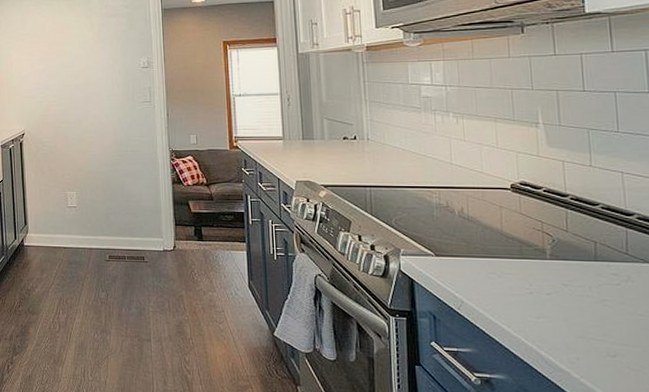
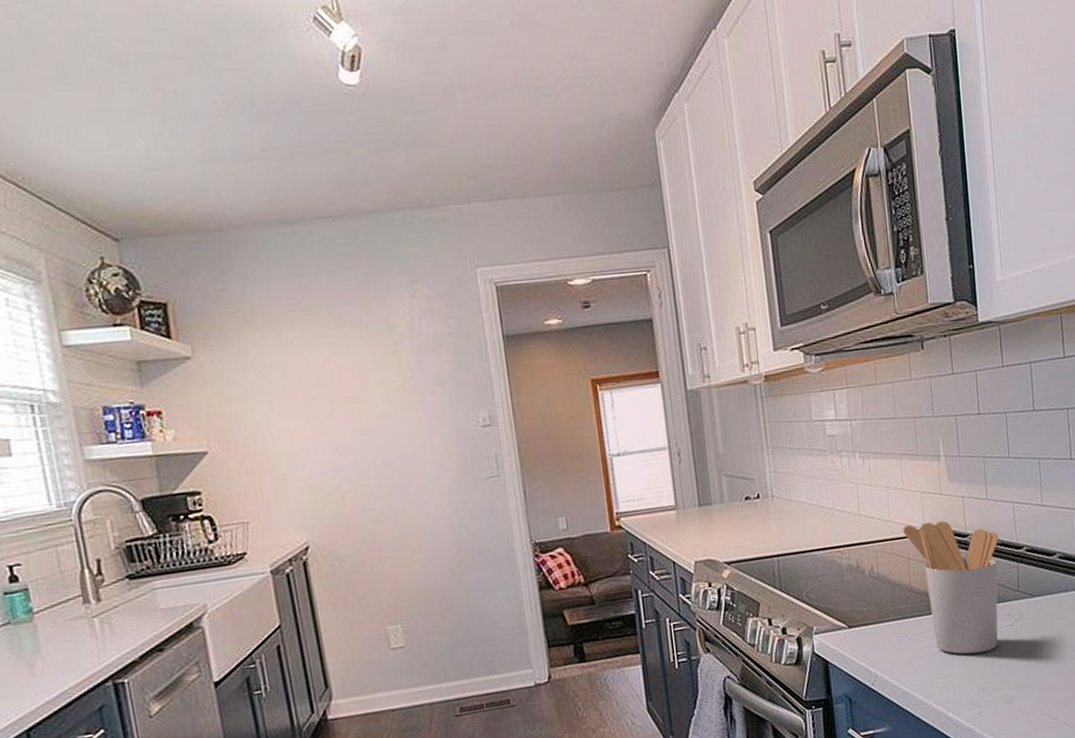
utensil holder: none [495,178,605,304] -> present [903,521,999,655]

